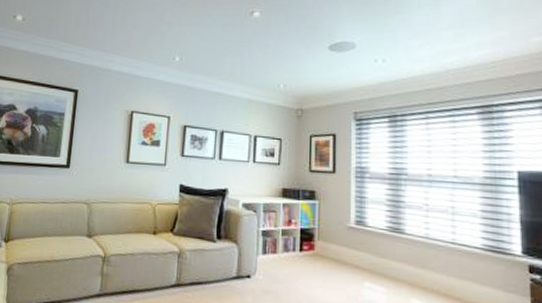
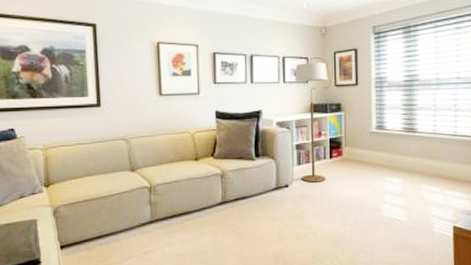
floor lamp: none [266,139,306,278] -> present [295,57,332,183]

